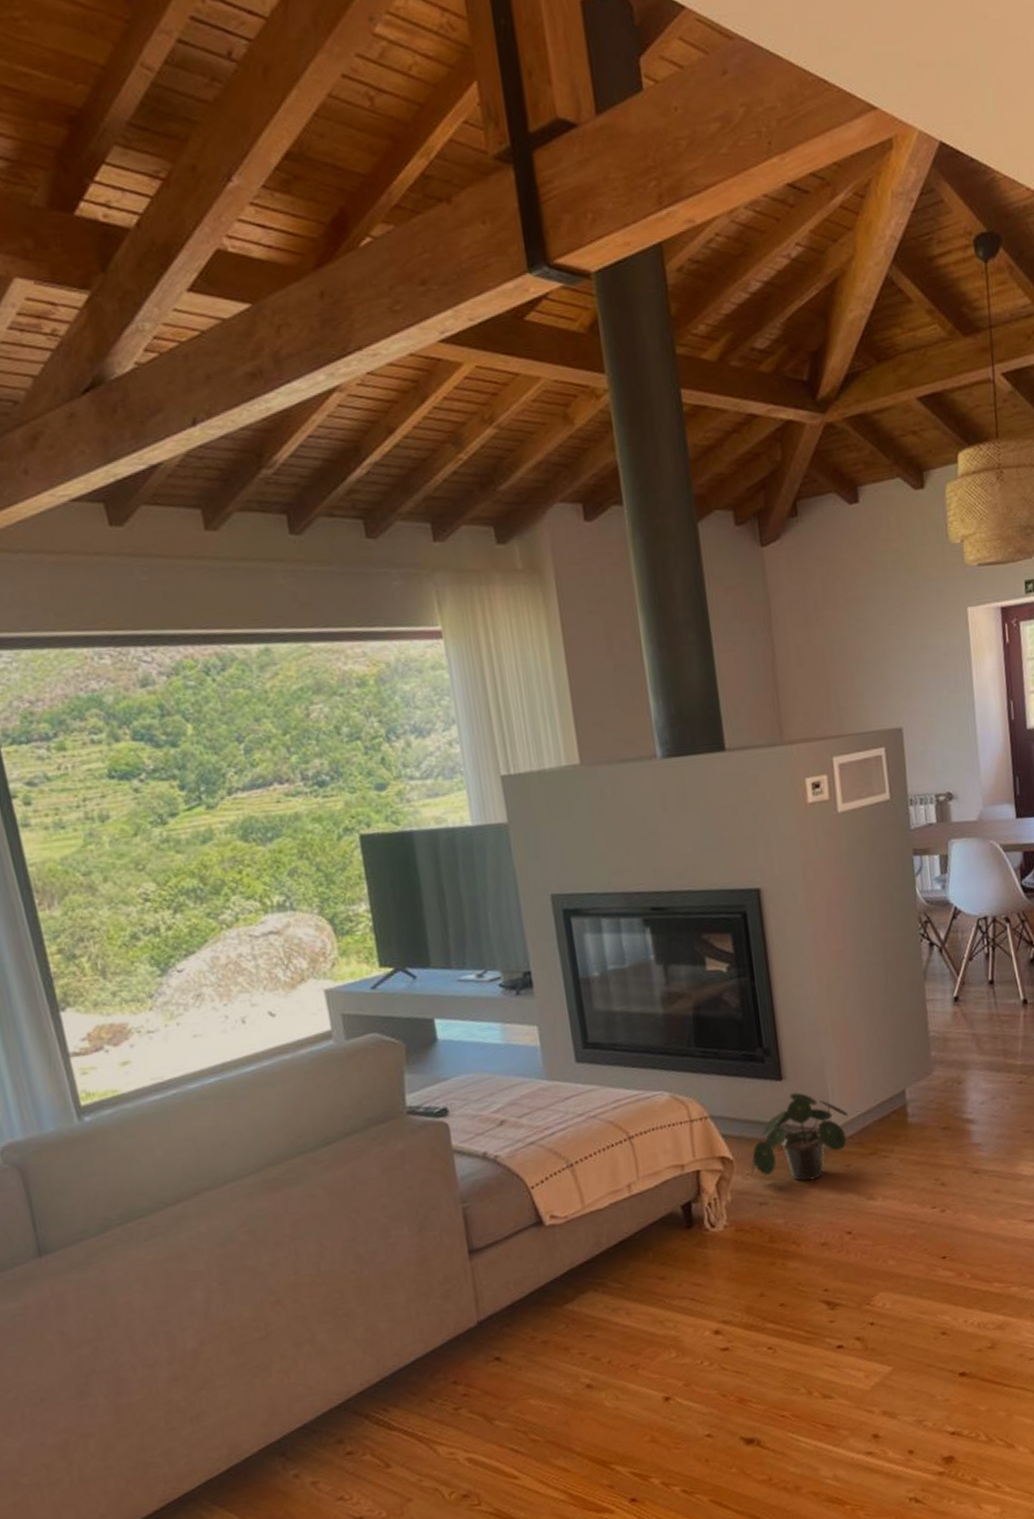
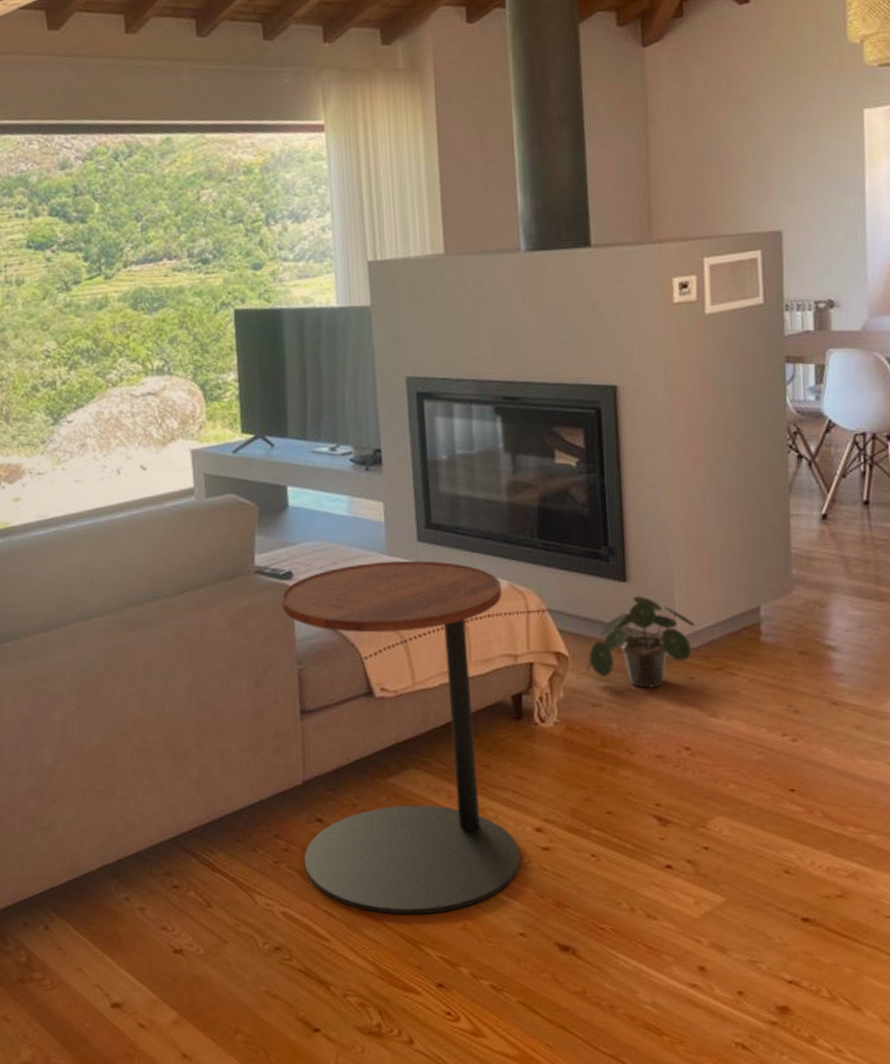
side table: none [437,1080,702,1441] -> present [281,560,521,915]

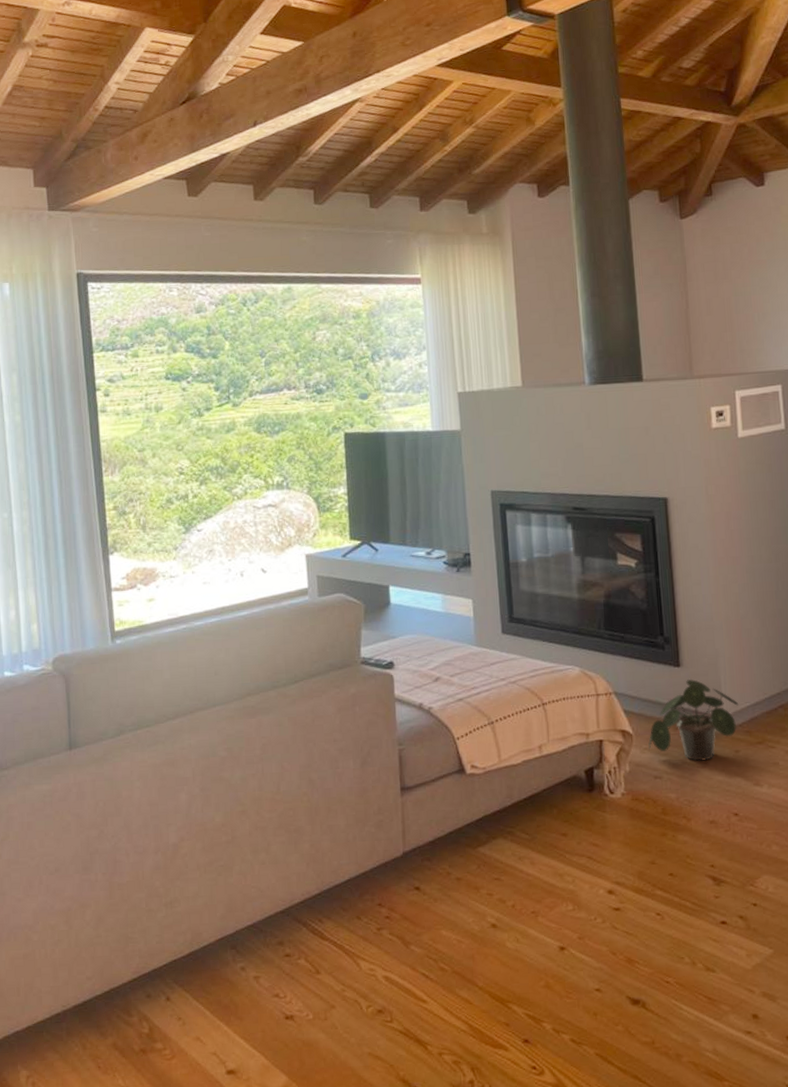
side table: present [281,560,521,915] -> none [384,650,596,976]

